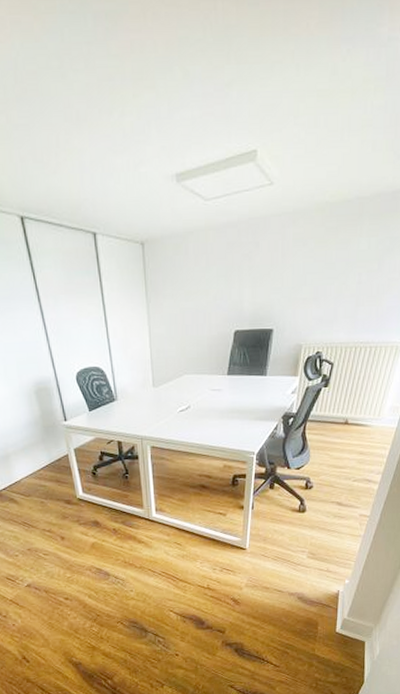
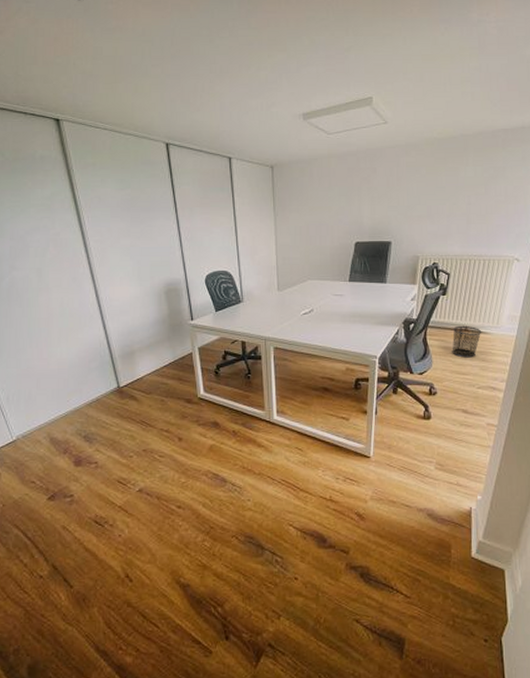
waste bin: none [330,418,362,452] -> present [452,325,482,358]

